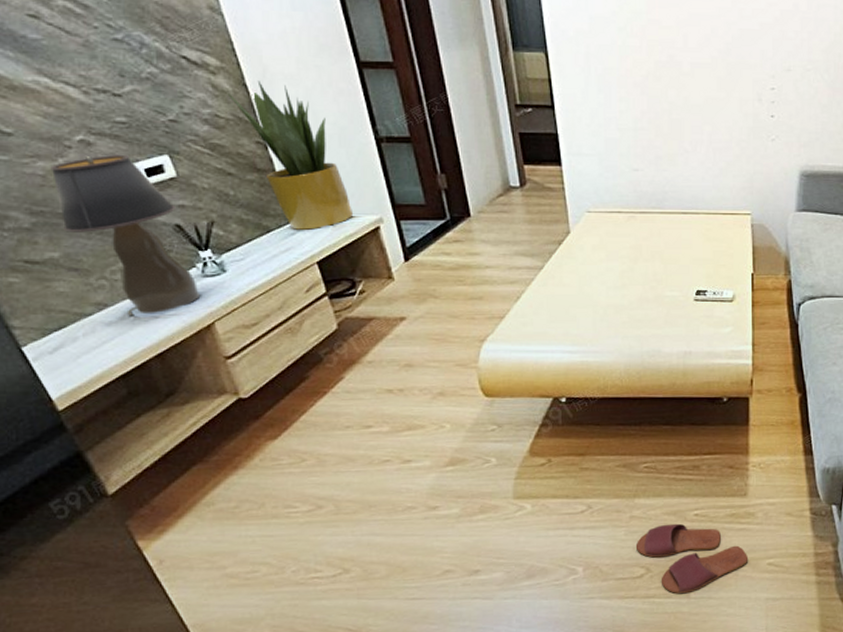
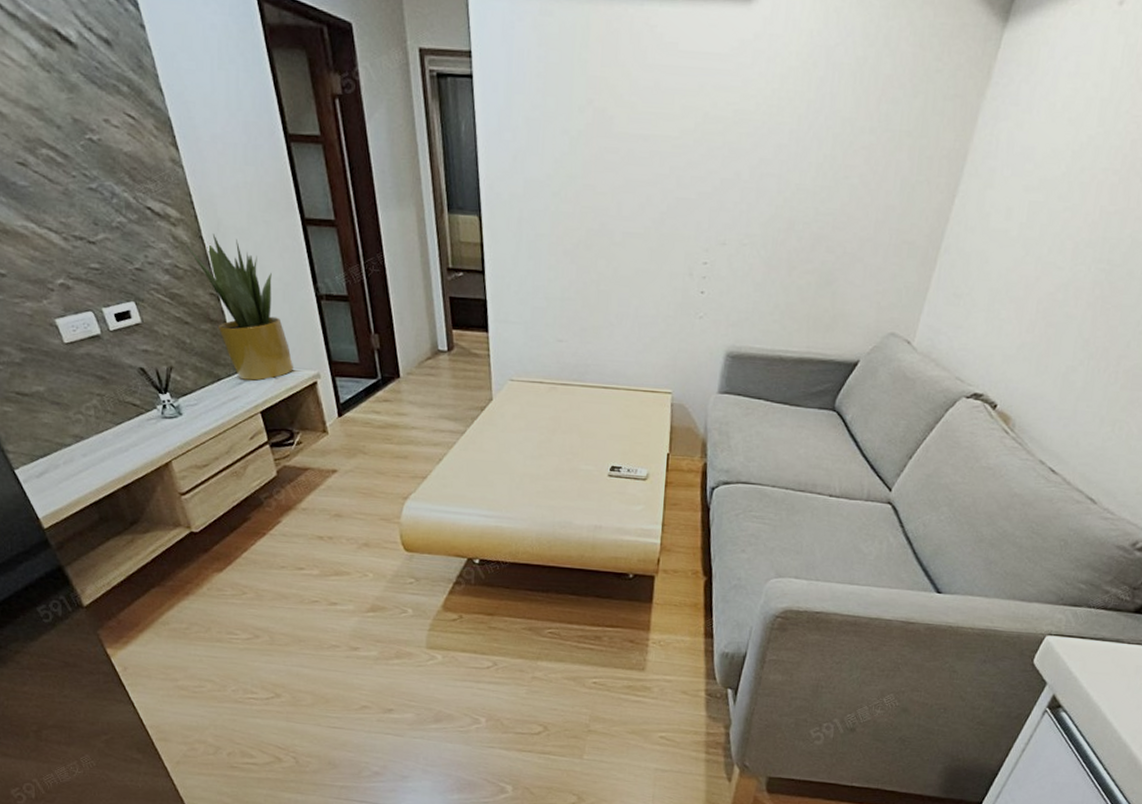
table lamp: present [50,154,199,316] -> none [37,298,159,450]
slippers: present [637,523,747,594] -> none [536,688,641,754]

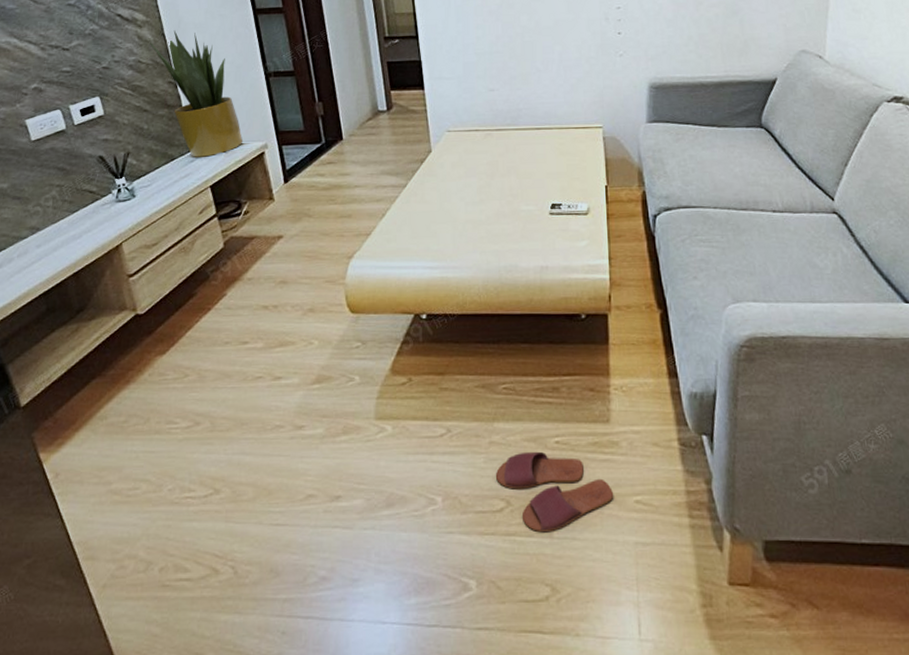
slippers: none [536,688,641,754] -> present [496,451,613,533]

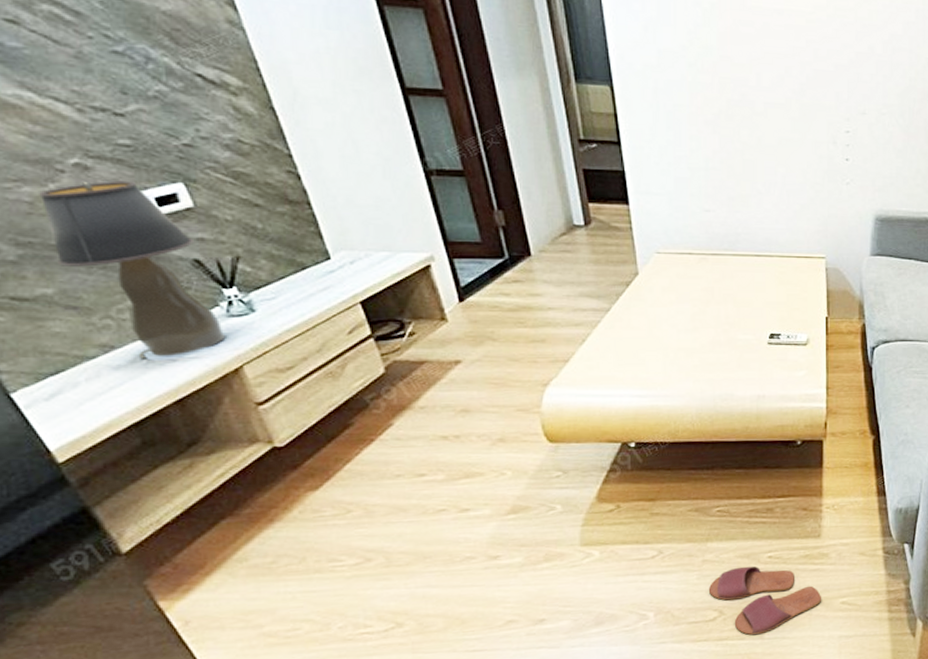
table lamp: none [10,98,112,239] -> present [39,180,224,359]
planter: present [149,30,244,157] -> none [251,104,401,267]

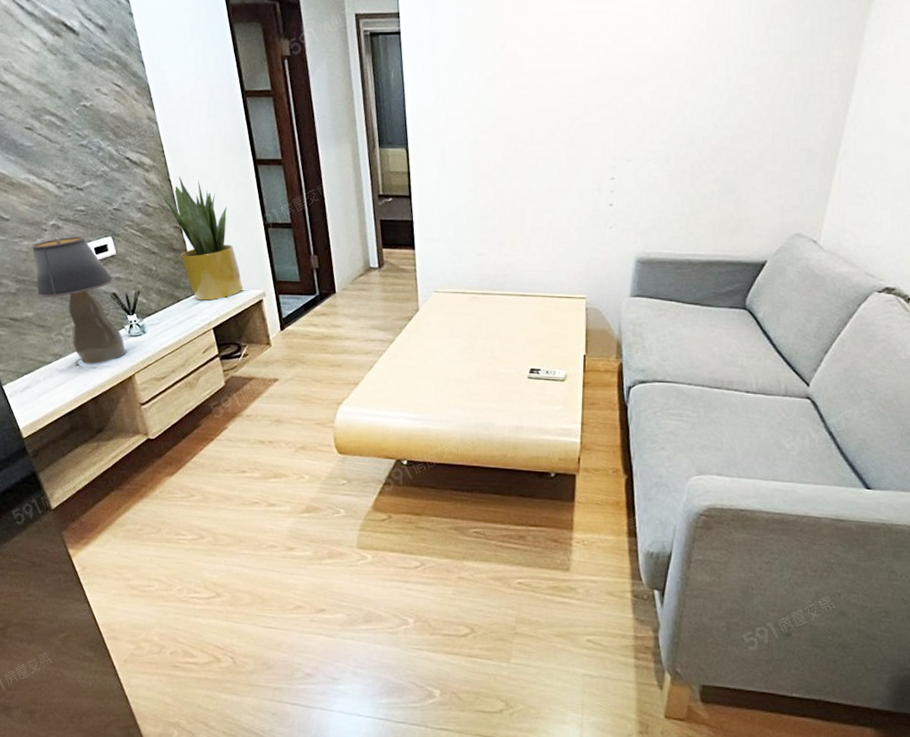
planter: none [251,104,401,267] -> present [156,176,243,301]
slippers: present [709,566,821,635] -> none [463,588,567,658]

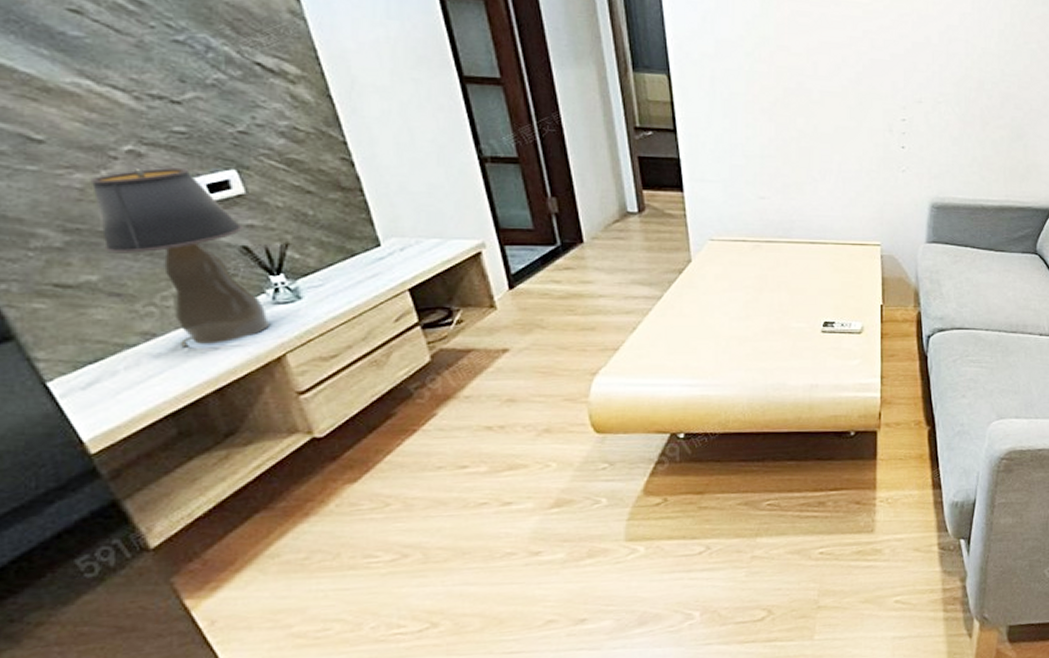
planter: present [156,176,243,301] -> none [308,92,452,254]

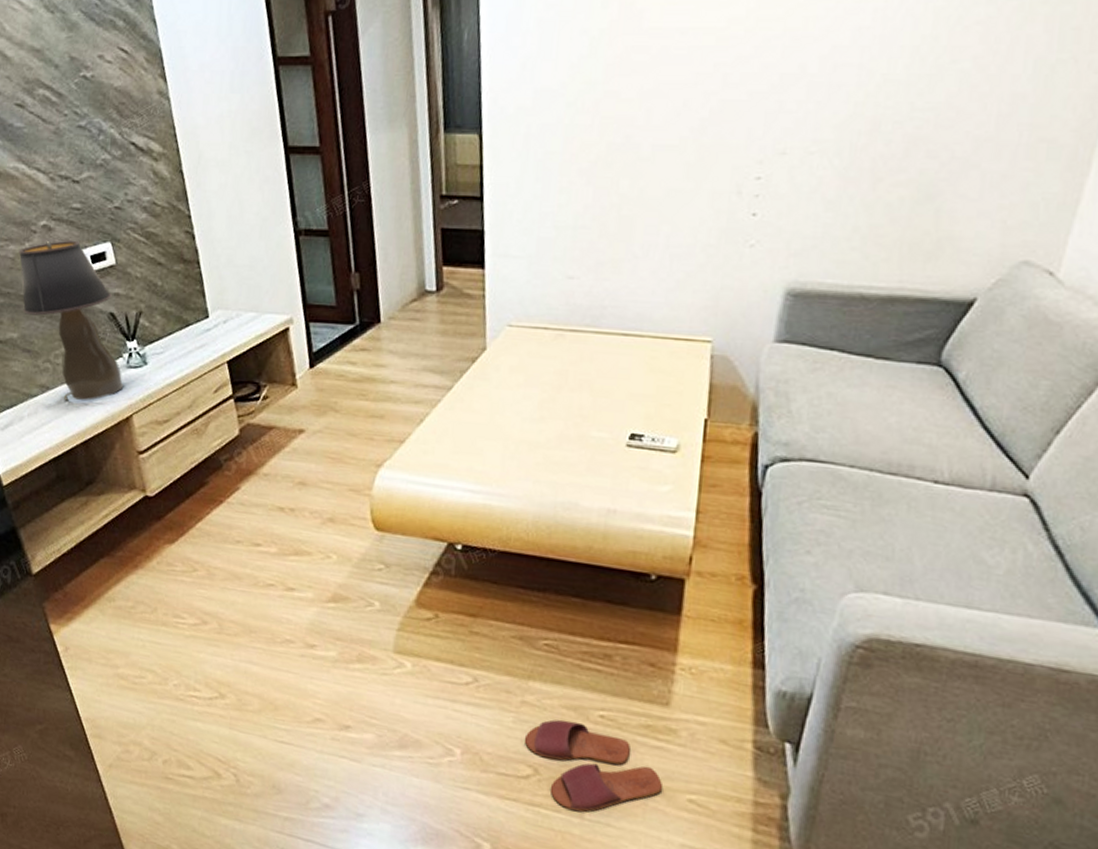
slippers: none [758,562,874,636] -> present [525,719,662,812]

